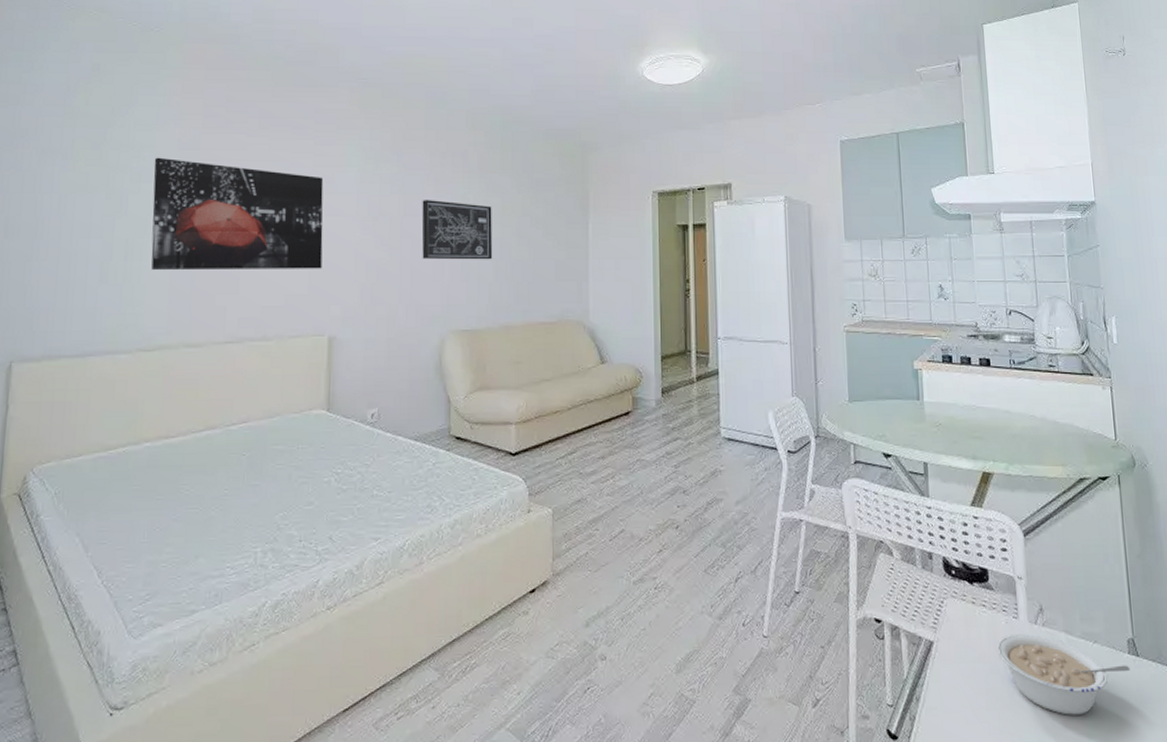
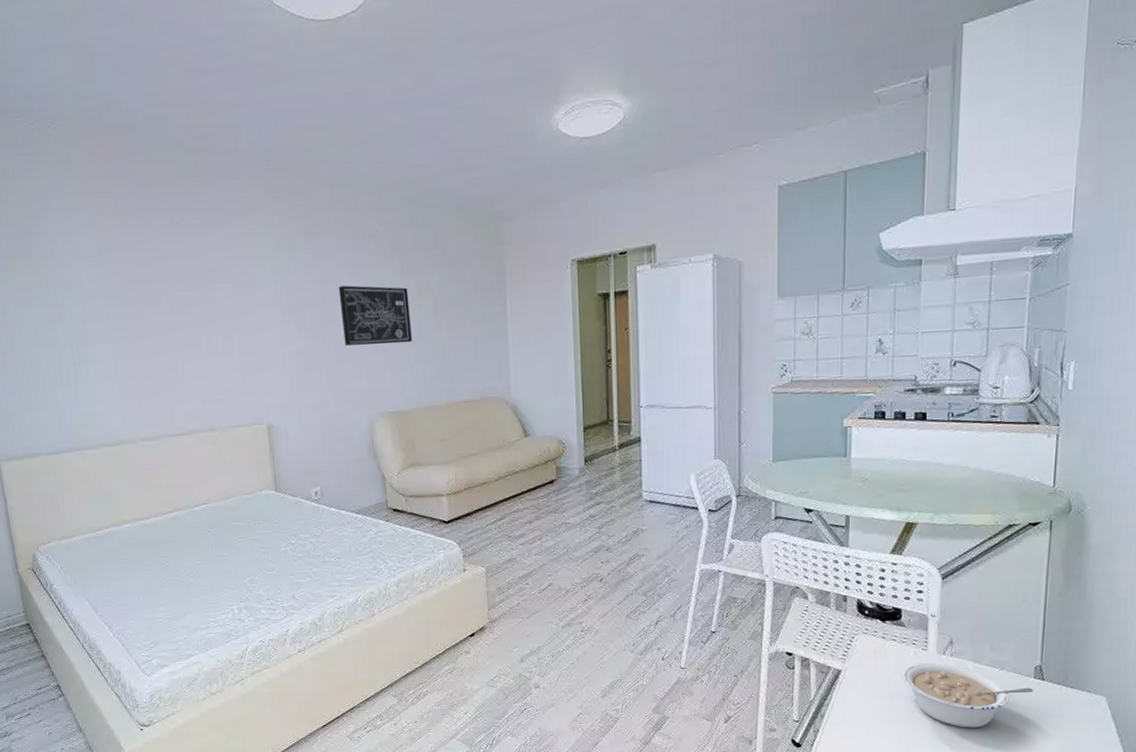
wall art: present [151,157,324,270] -> none [79,262,252,372]

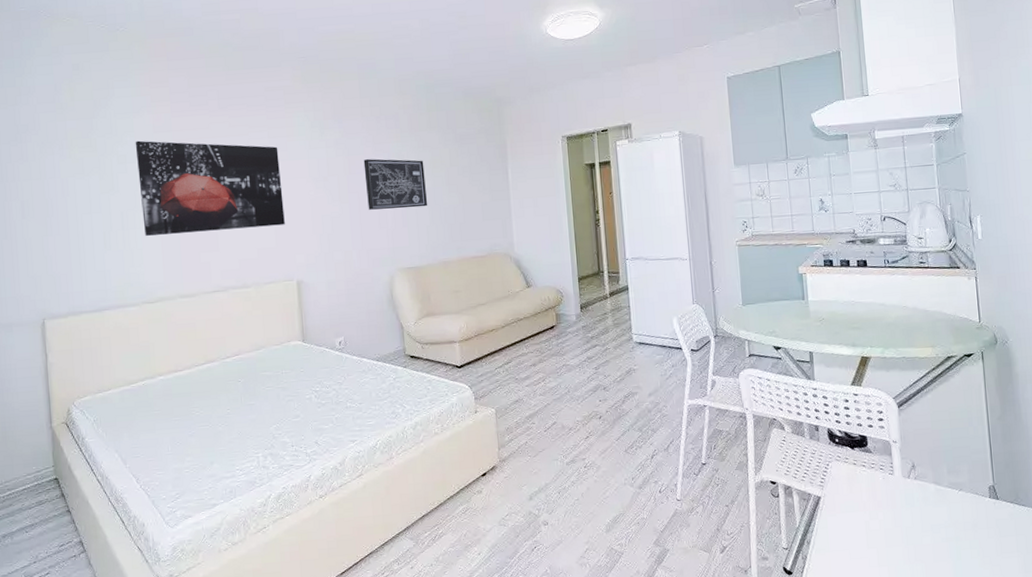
wall art: none [79,262,252,372] -> present [135,140,285,236]
legume: present [902,662,1034,728] -> none [874,486,991,549]

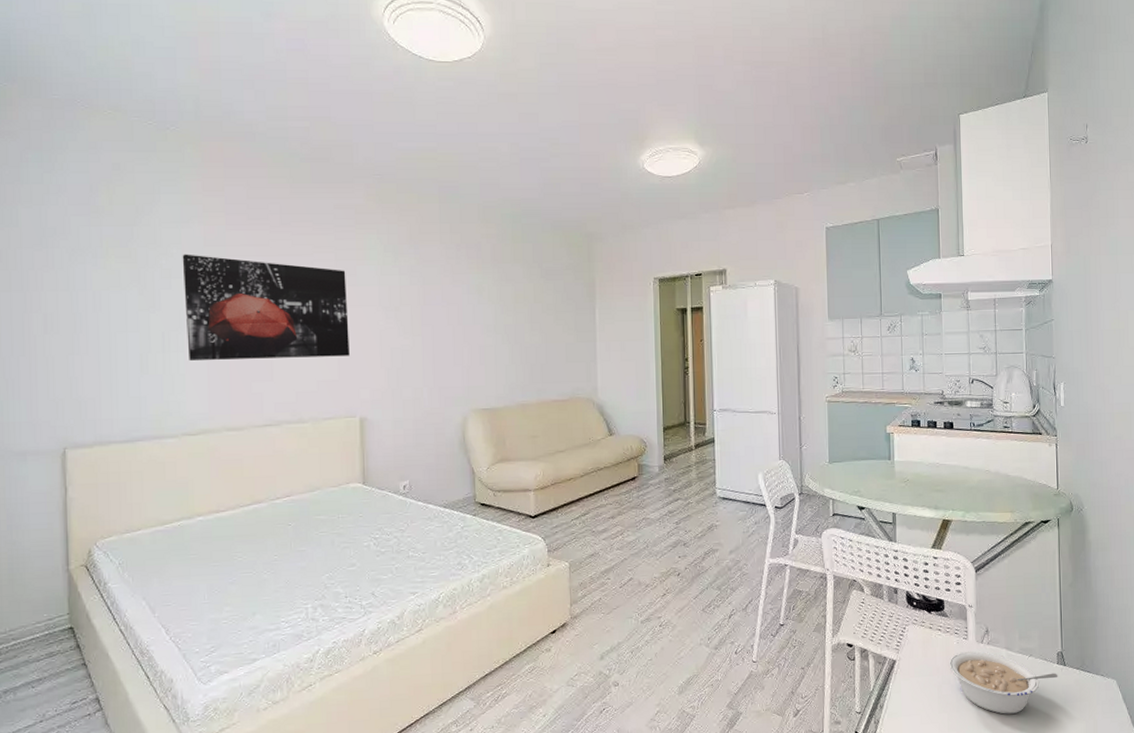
wall art: present [363,159,428,210] -> none [440,290,508,345]
legume: none [874,486,991,549] -> present [948,651,1058,714]

